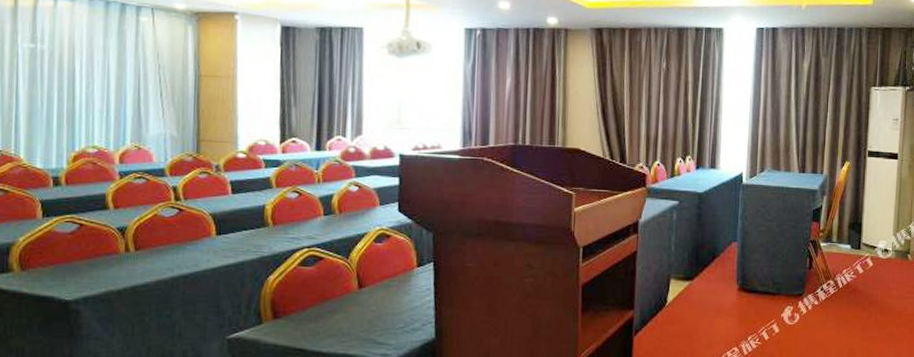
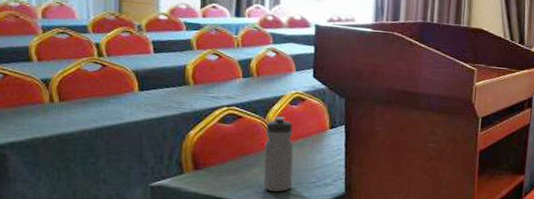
water bottle: none [347,256,379,339] -> present [263,116,294,192]

